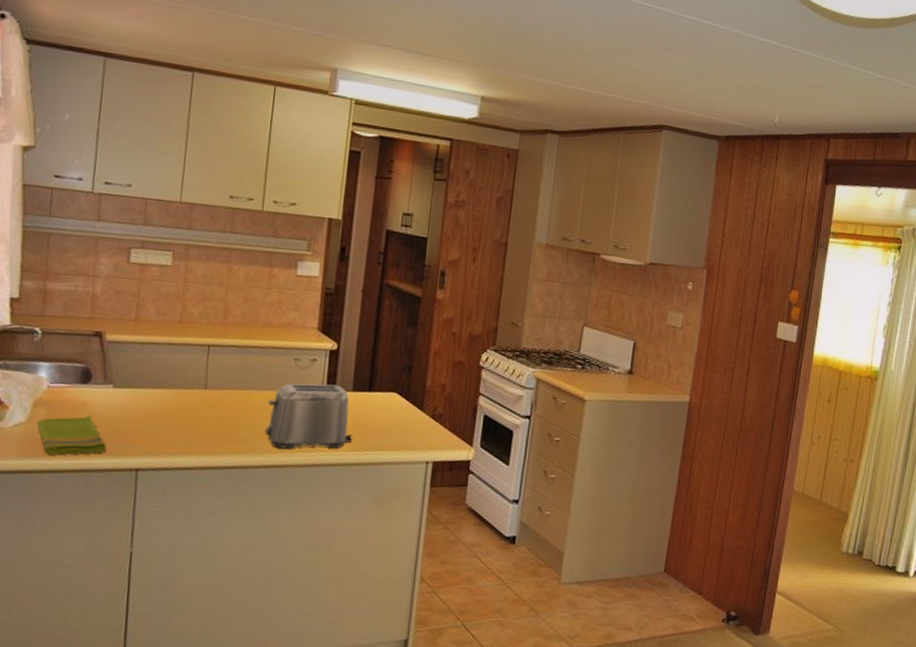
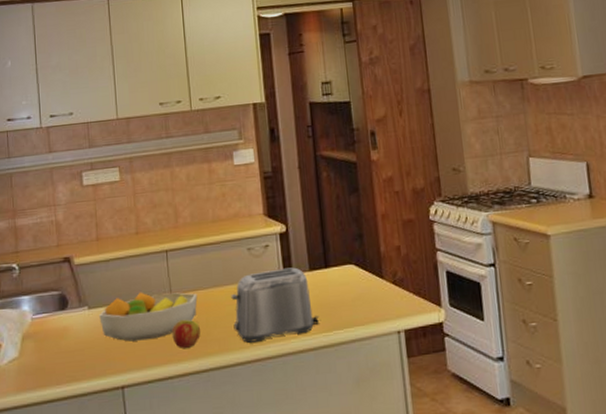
dish towel: present [36,415,107,456] -> none [27,340,92,386]
fruit bowl: none [123,380,234,428] -> present [99,292,198,342]
apple: none [199,415,230,443] -> present [171,319,200,348]

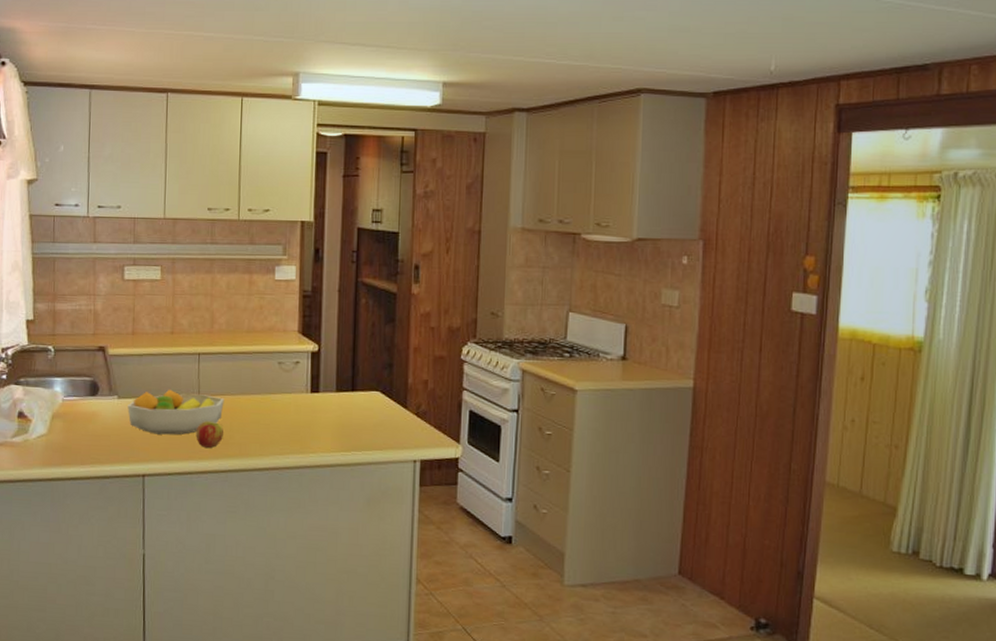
toaster: present [231,267,320,344] -> none [256,386,340,452]

